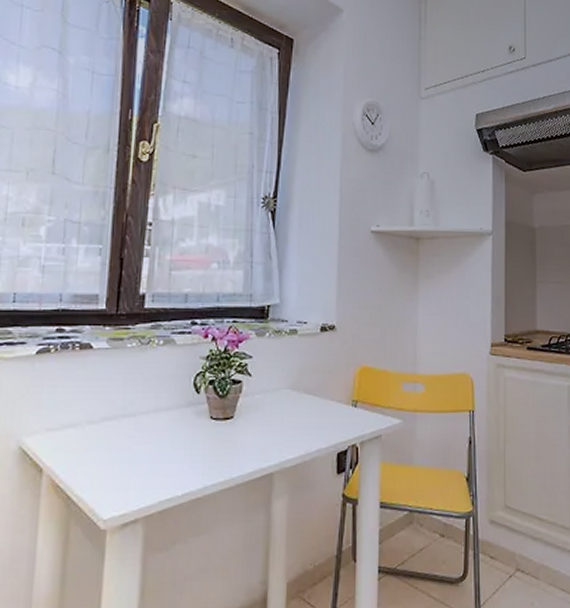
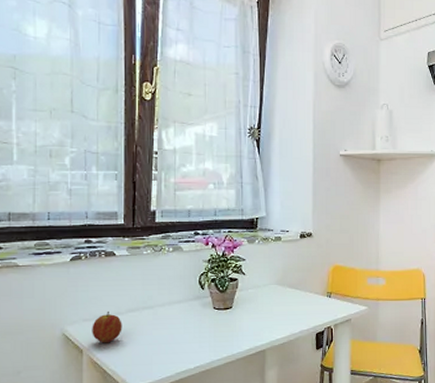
fruit: none [56,418,95,461] -> present [92,310,122,343]

